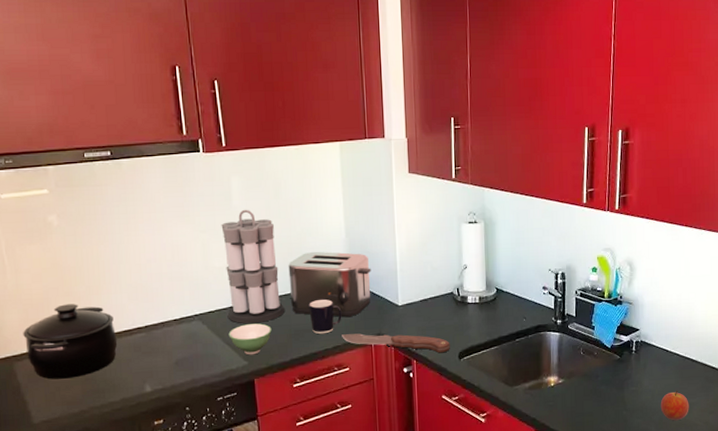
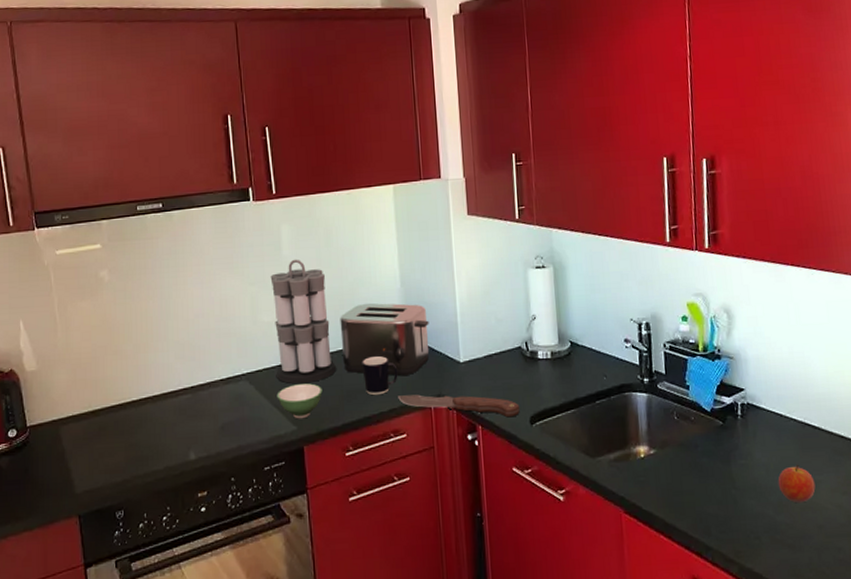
saucepan: present [23,304,118,379] -> none [70,363,163,445]

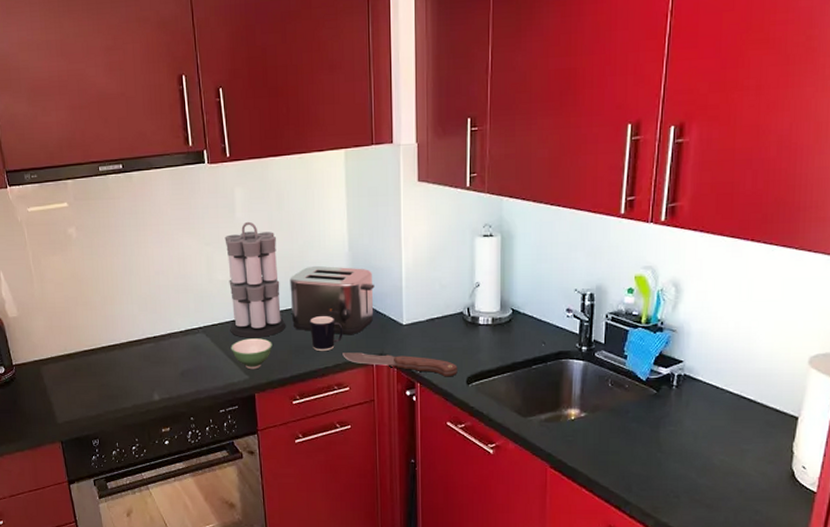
fruit: present [777,464,816,503] -> none [704,433,742,469]

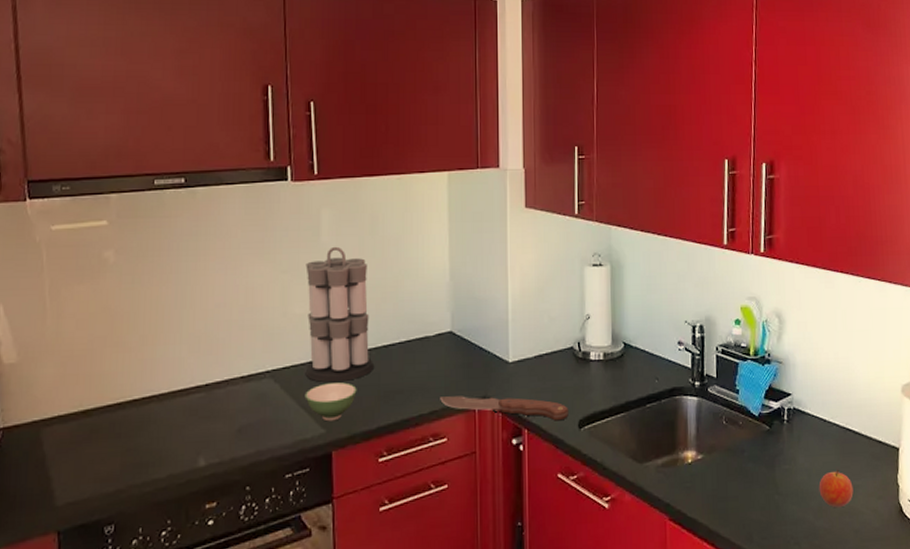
toaster: present [290,265,375,335] -> none [381,296,478,376]
mug: present [309,315,343,352] -> none [402,353,441,397]
fruit: none [704,433,742,469] -> present [819,469,854,508]

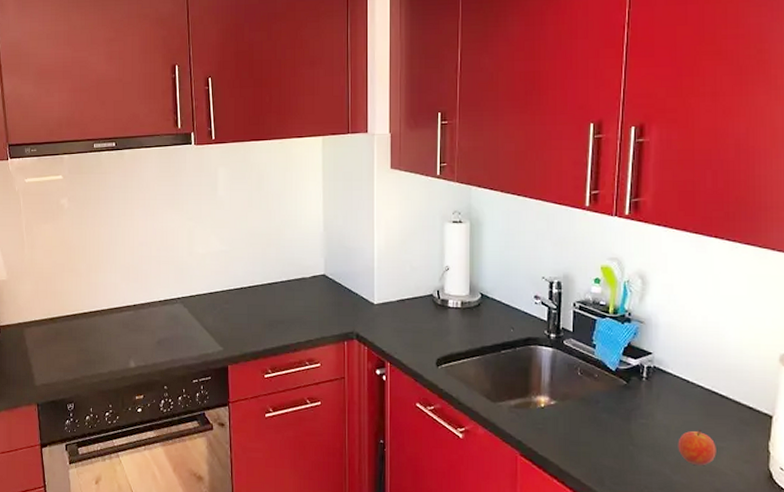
spice rack: present [305,246,373,383] -> none [206,199,260,311]
bowl: present [305,382,357,422] -> none [207,311,247,342]
knife: present [440,396,569,421] -> none [315,329,427,358]

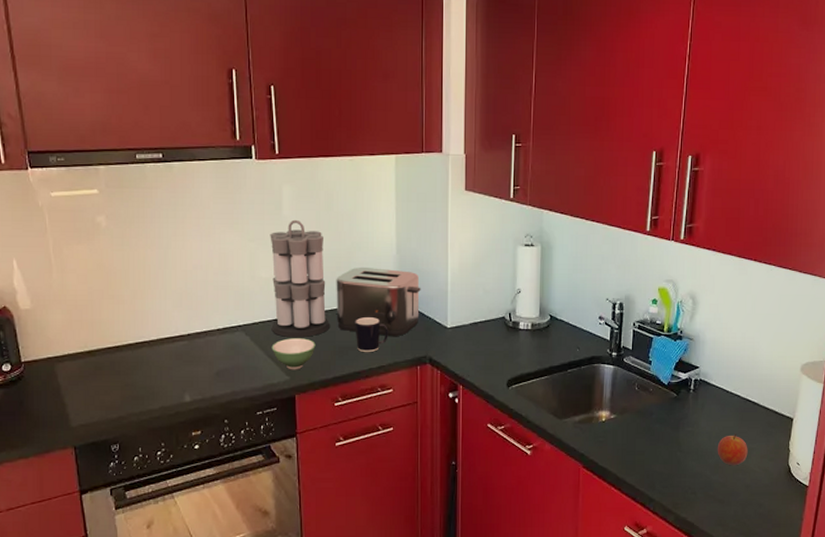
spice rack: none [206,199,260,311] -> present [270,219,330,338]
bowl: none [207,311,247,342] -> present [271,338,316,370]
toaster: none [266,243,348,312] -> present [336,266,421,337]
mug: none [284,291,316,327] -> present [355,316,388,353]

